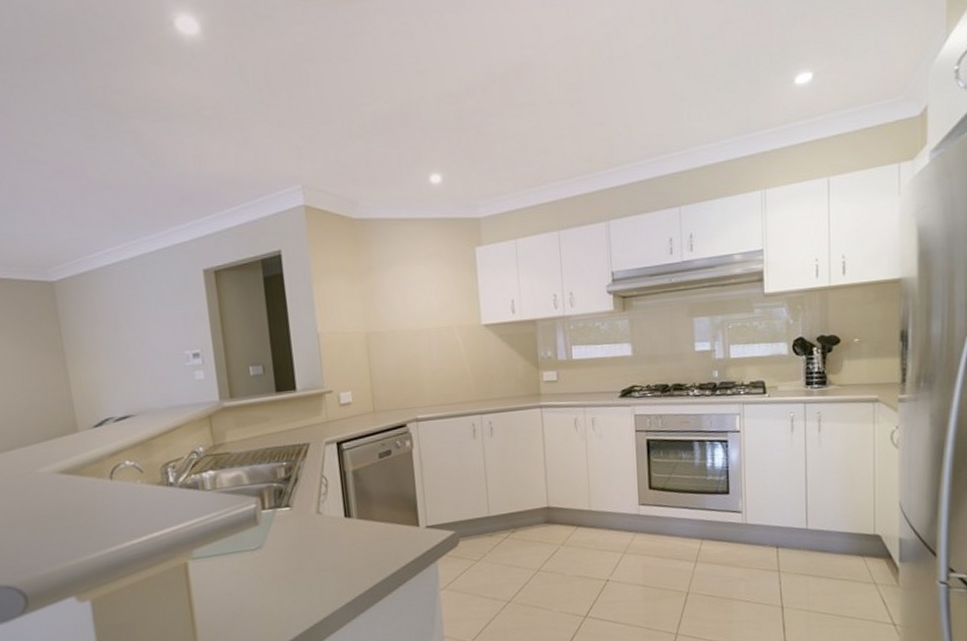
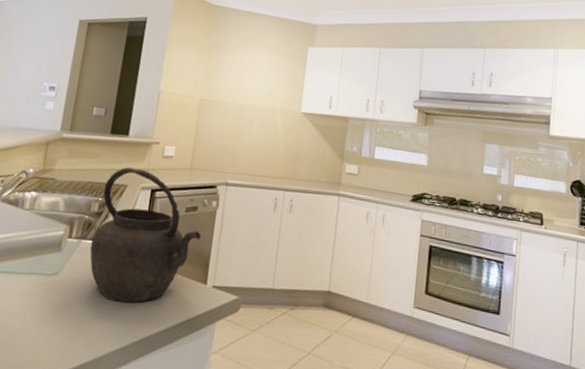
kettle: none [285,423,403,562] -> present [90,167,202,303]

